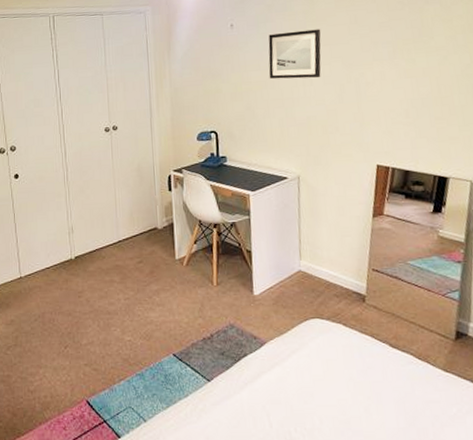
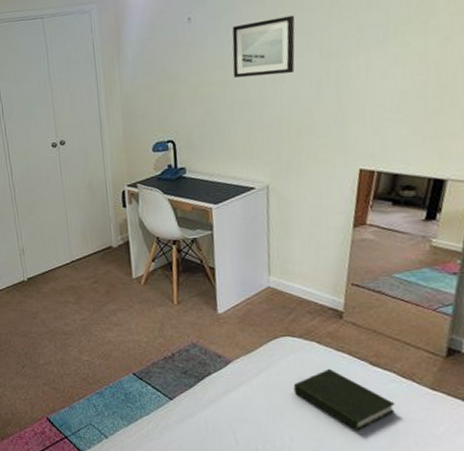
book: none [322,350,413,413] -> present [293,368,395,431]

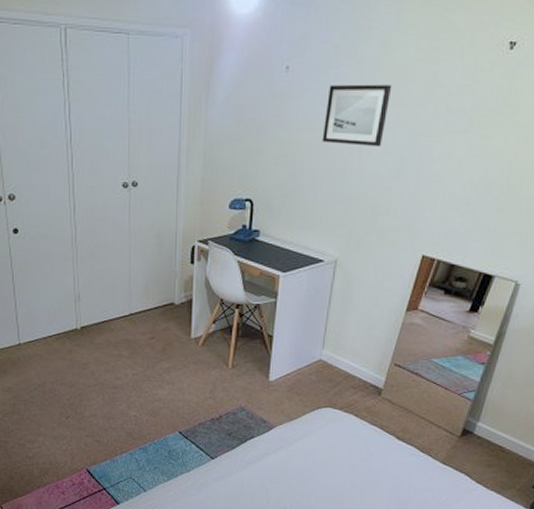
book: present [293,368,395,431] -> none [326,439,411,496]

